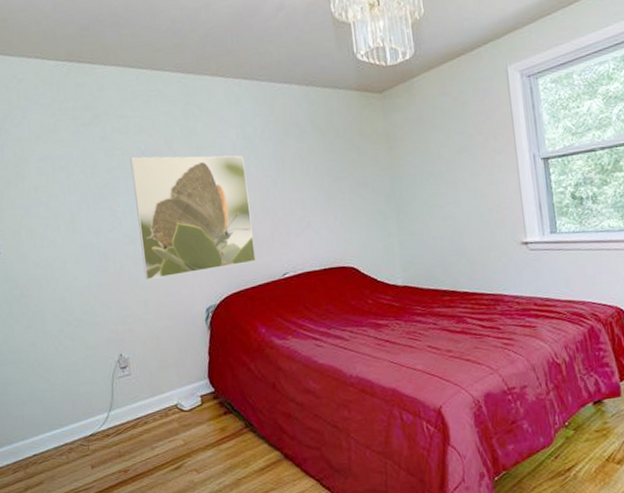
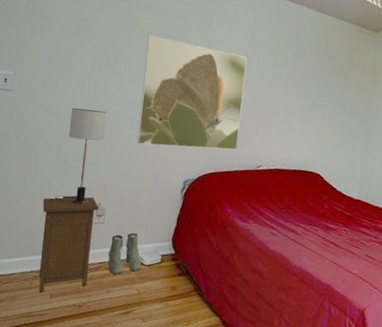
nightstand: none [60,348,127,465] -> present [38,195,99,293]
table lamp: none [67,252,109,361] -> present [69,108,106,205]
boots: none [142,378,182,428] -> present [108,233,142,274]

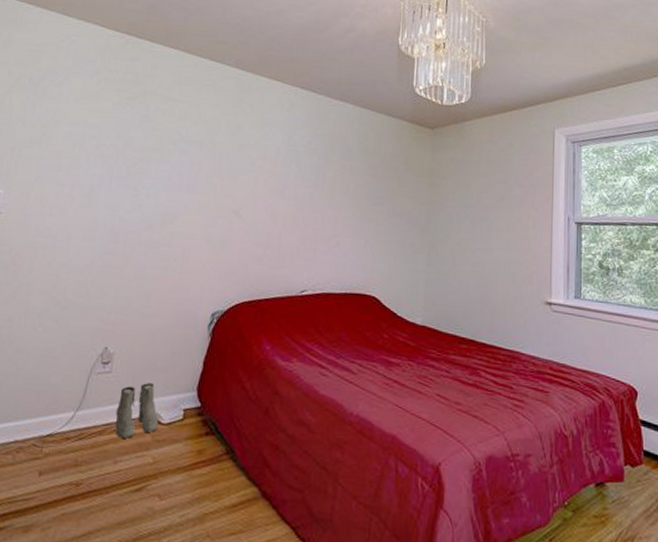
nightstand: present [38,195,99,293] -> none [23,339,105,469]
table lamp: present [69,108,106,205] -> none [70,231,117,350]
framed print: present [136,34,248,150] -> none [153,140,286,273]

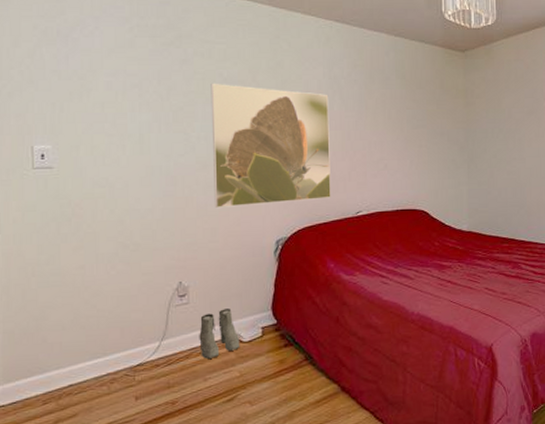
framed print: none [153,140,286,273] -> present [211,83,331,208]

